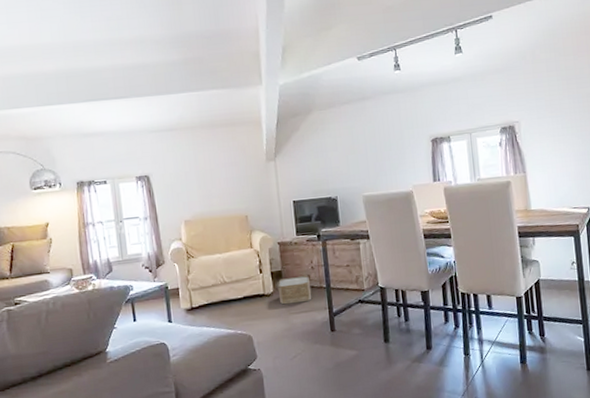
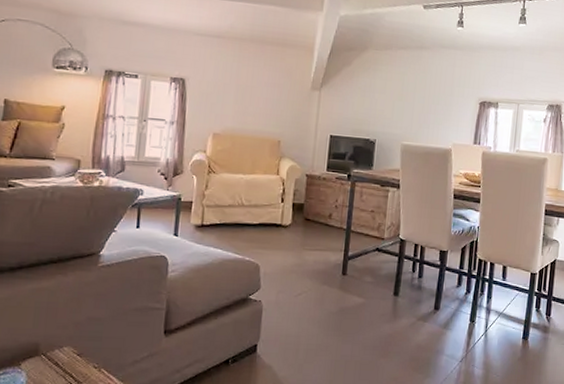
woven basket: present [276,275,312,305] -> none [295,211,332,241]

